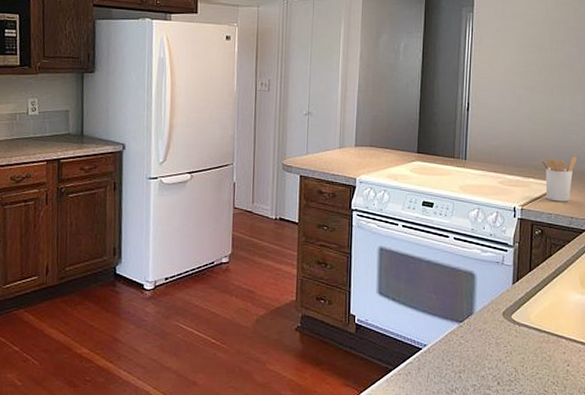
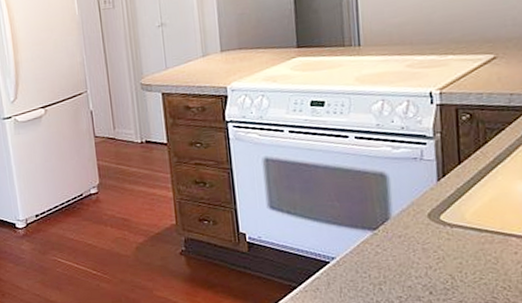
utensil holder: present [541,156,576,202] -> none [461,19,511,78]

